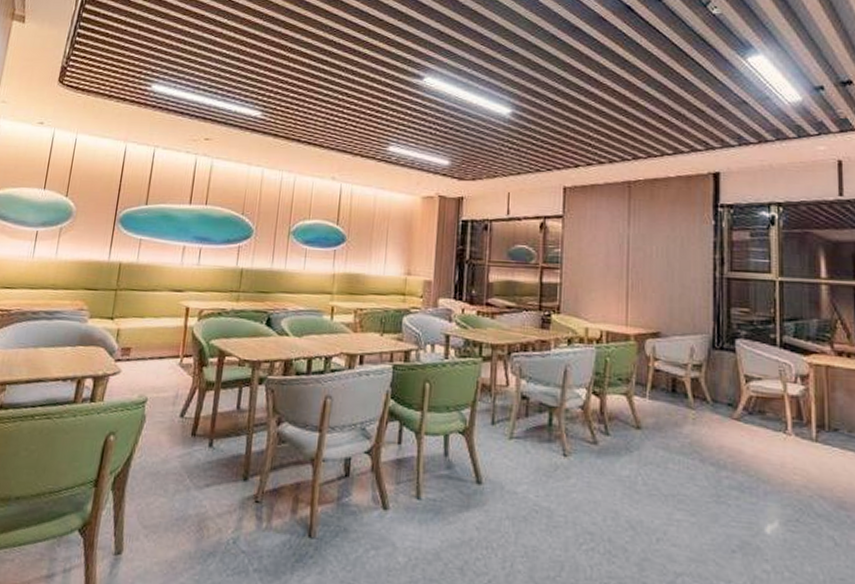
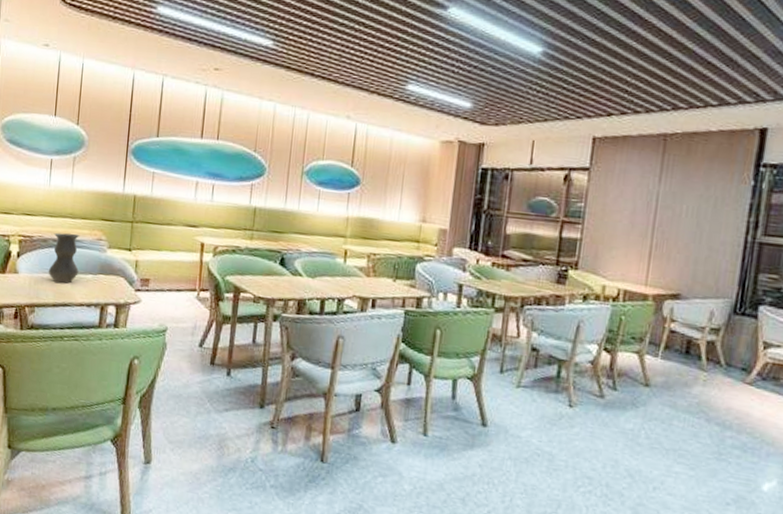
vase: none [23,305,61,359] -> present [48,232,80,284]

